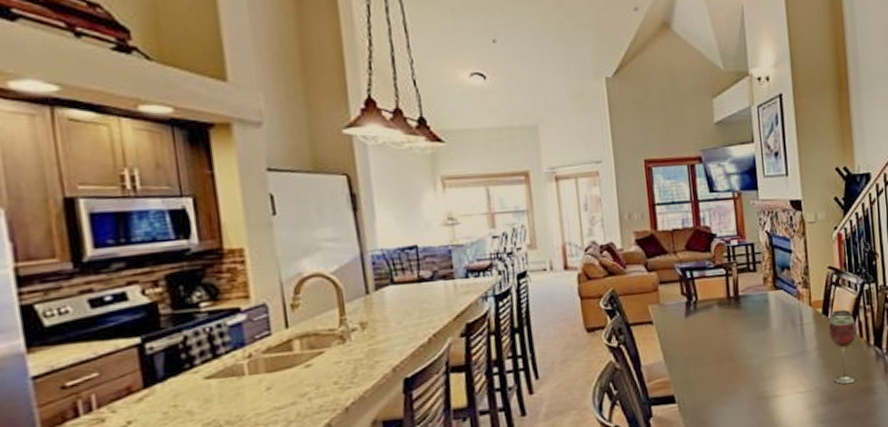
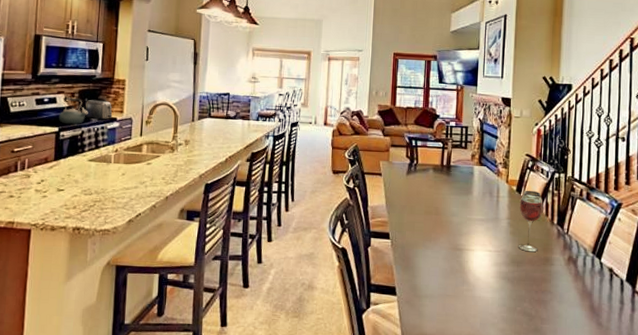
kettle: none [136,287,189,331] -> present [58,97,88,125]
toaster: none [181,284,233,317] -> present [84,99,113,121]

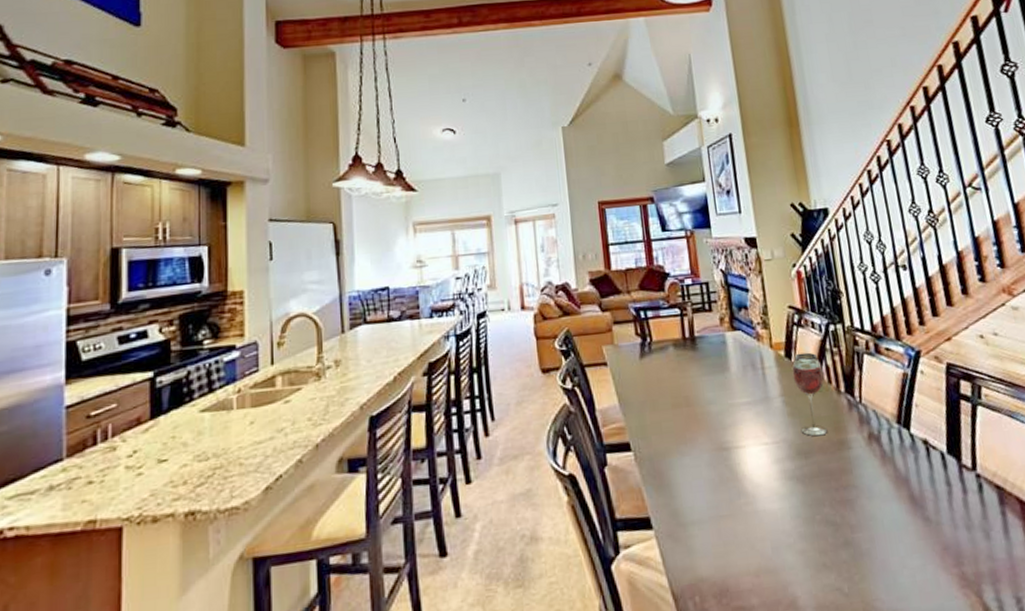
kettle: present [58,97,88,125] -> none [152,325,195,366]
toaster: present [84,99,113,121] -> none [189,323,230,353]

